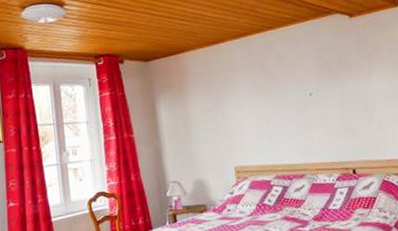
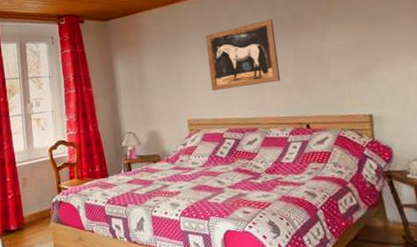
wall art: none [251,60,327,136] -> present [205,19,280,90]

